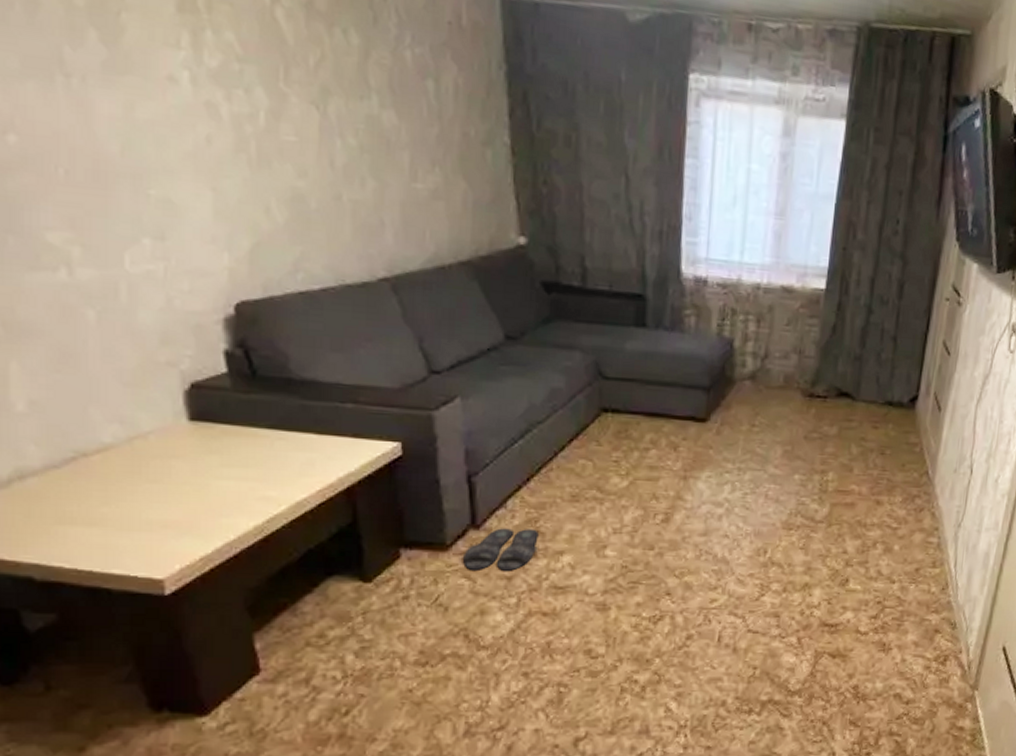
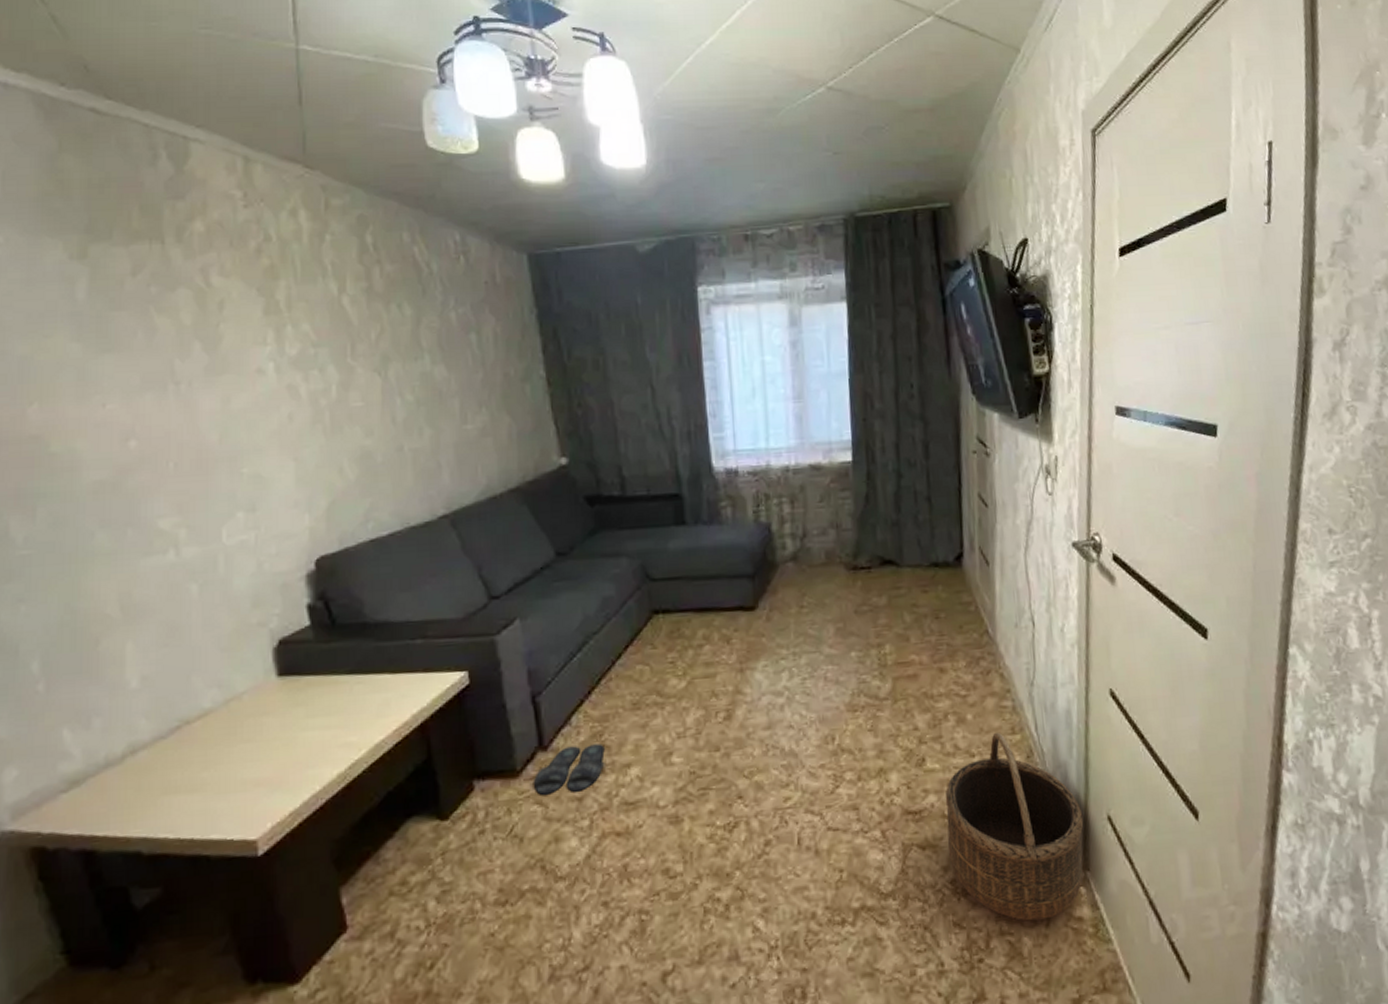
basket: none [855,564,982,726] -> present [945,732,1084,921]

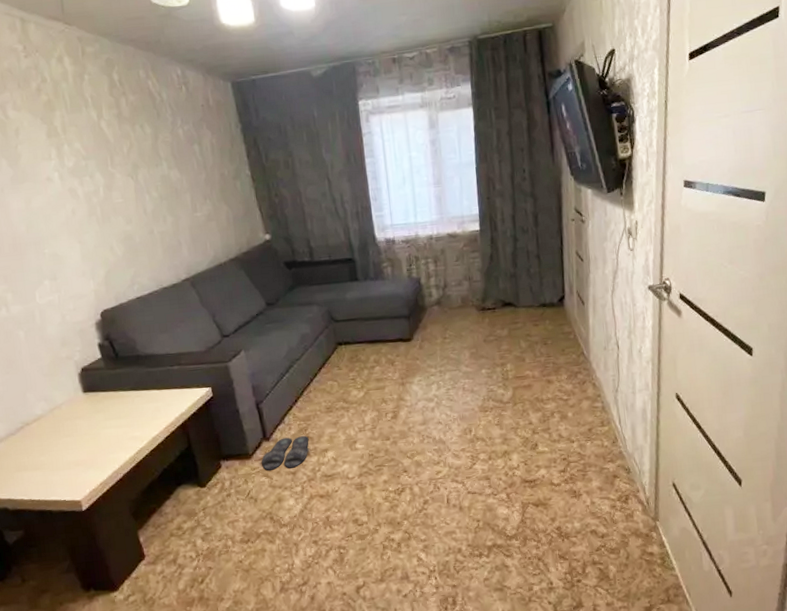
basket: present [945,732,1084,921] -> none [552,425,655,555]

